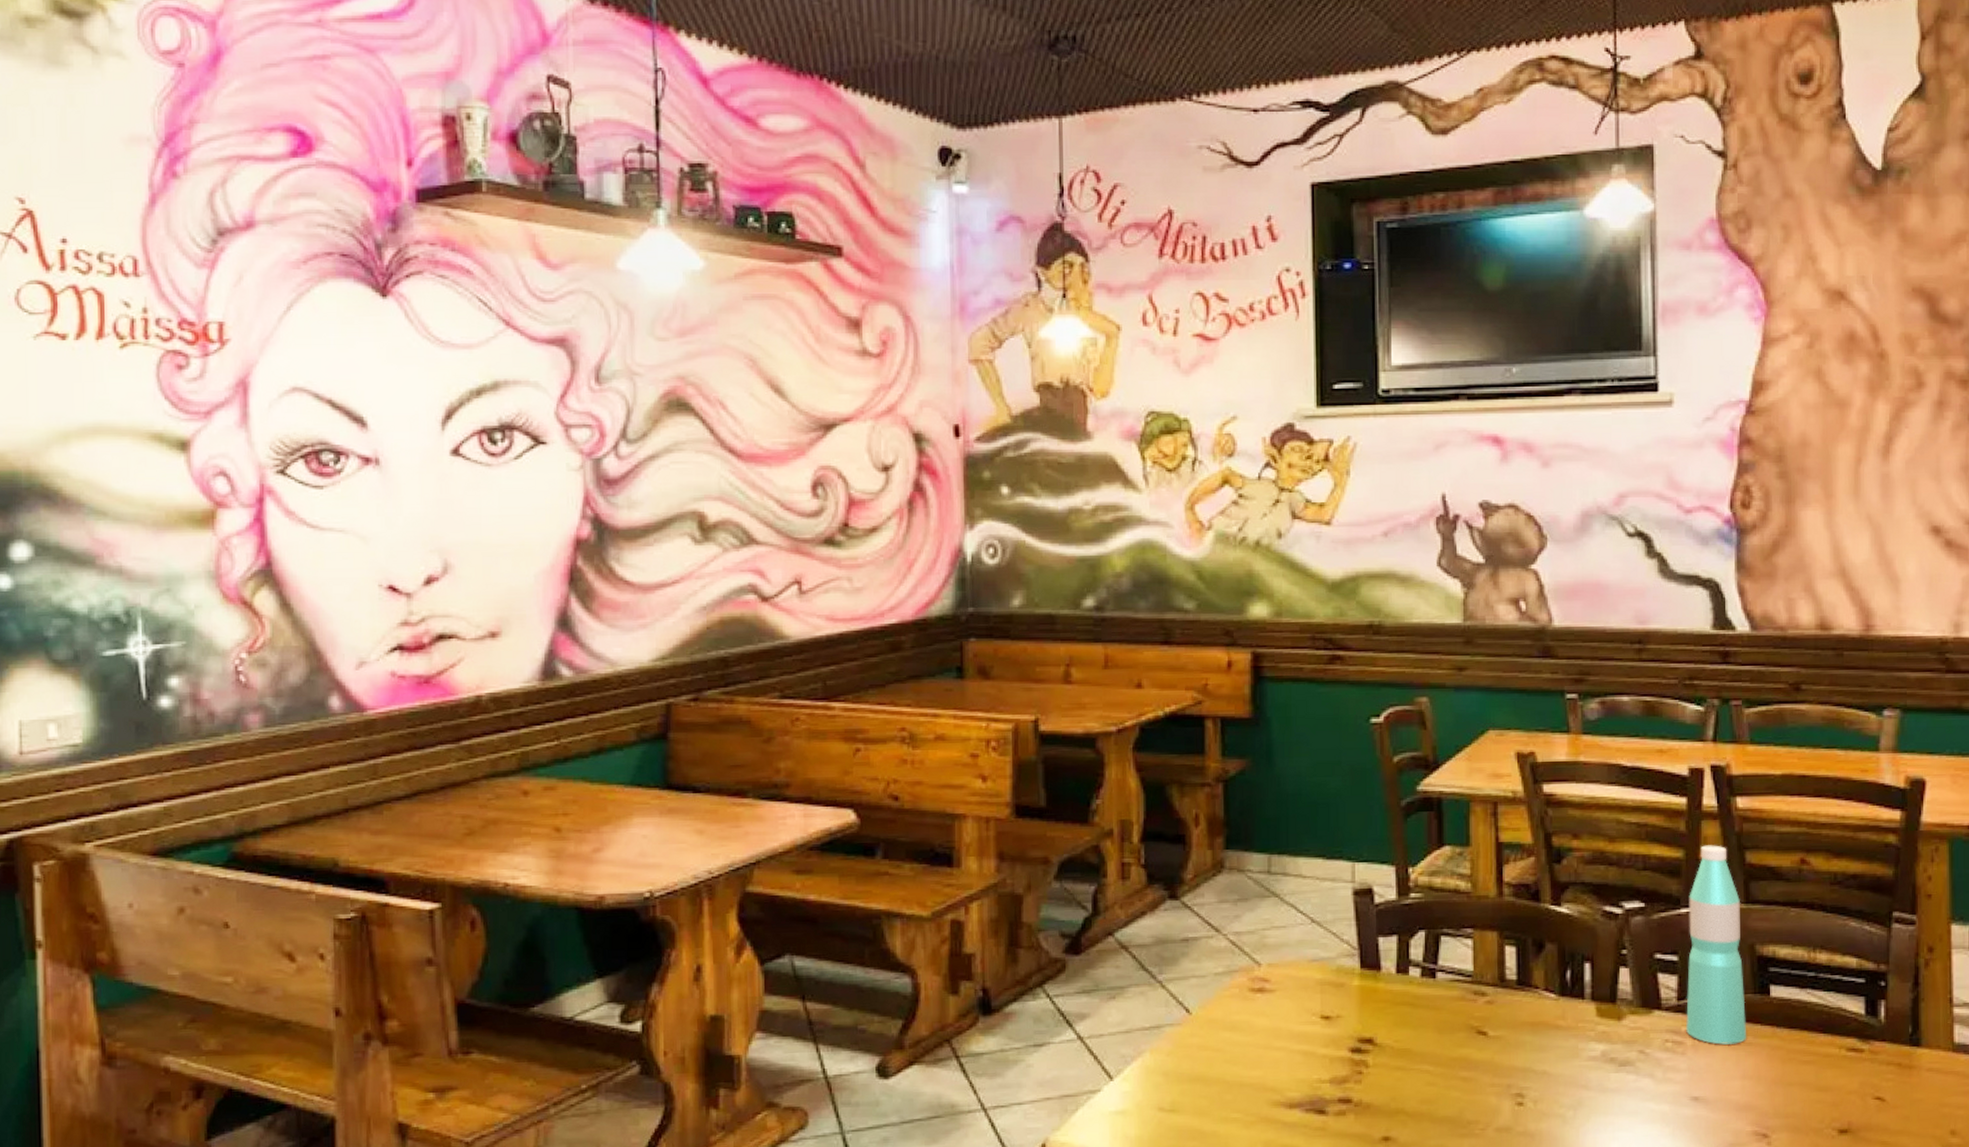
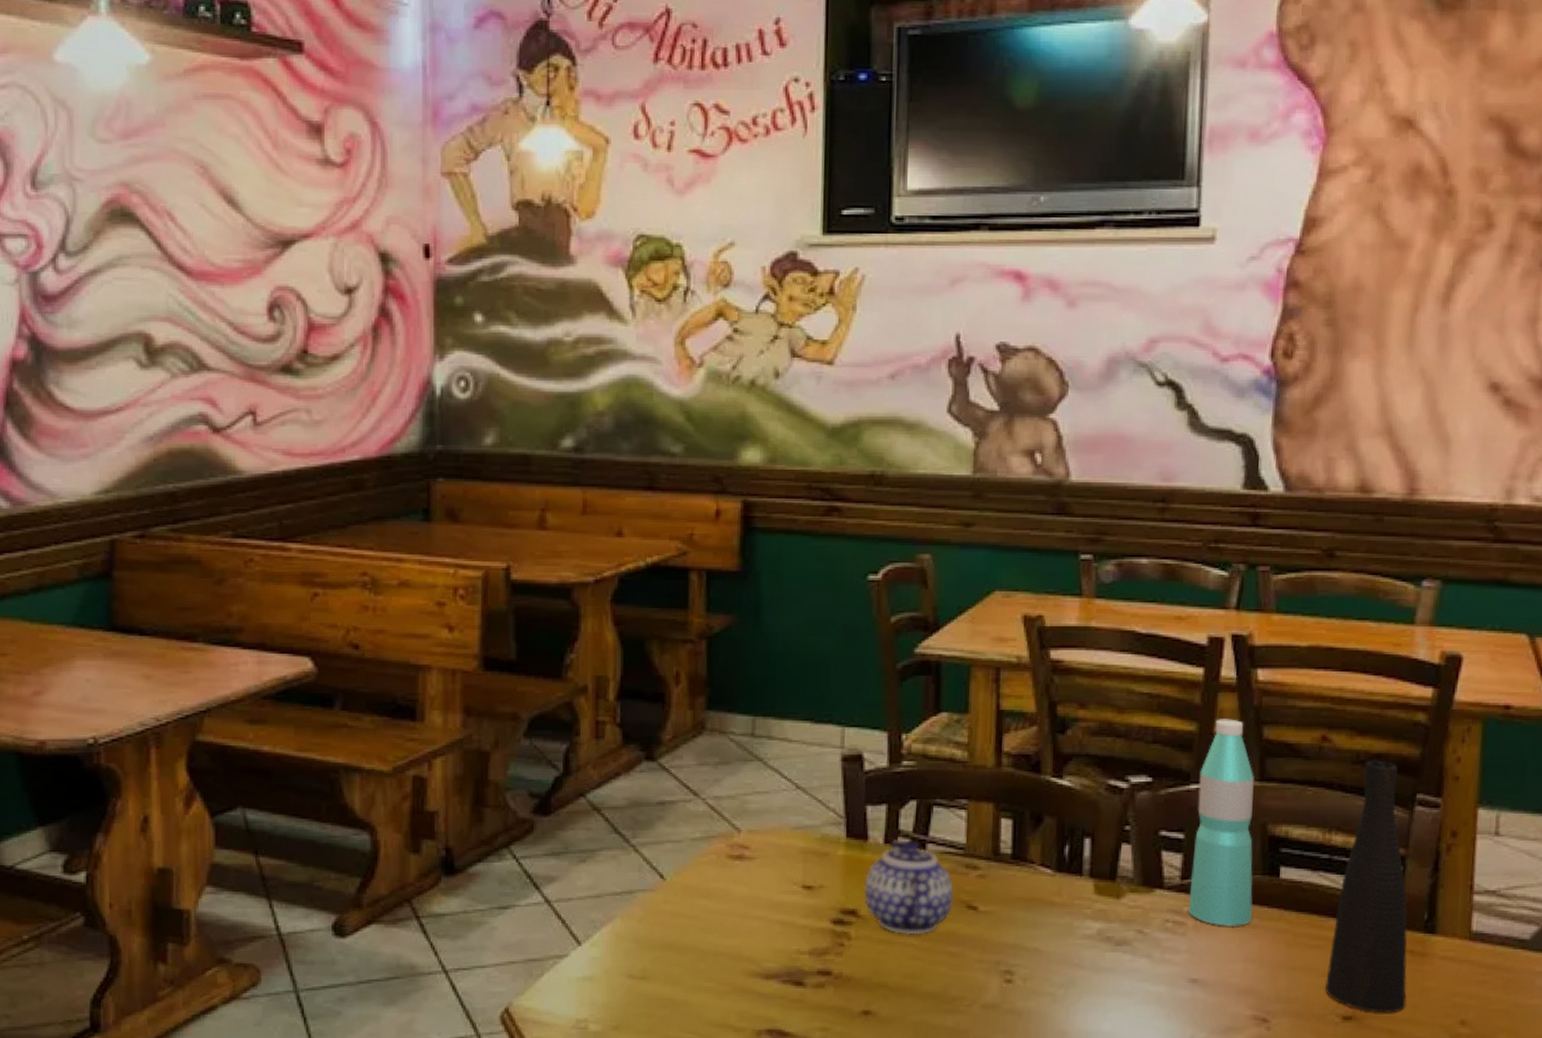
teapot: none [1380,969,1465,1062] -> present [864,840,954,935]
vase: none [1820,881,1898,1126] -> present [1325,760,1408,1013]

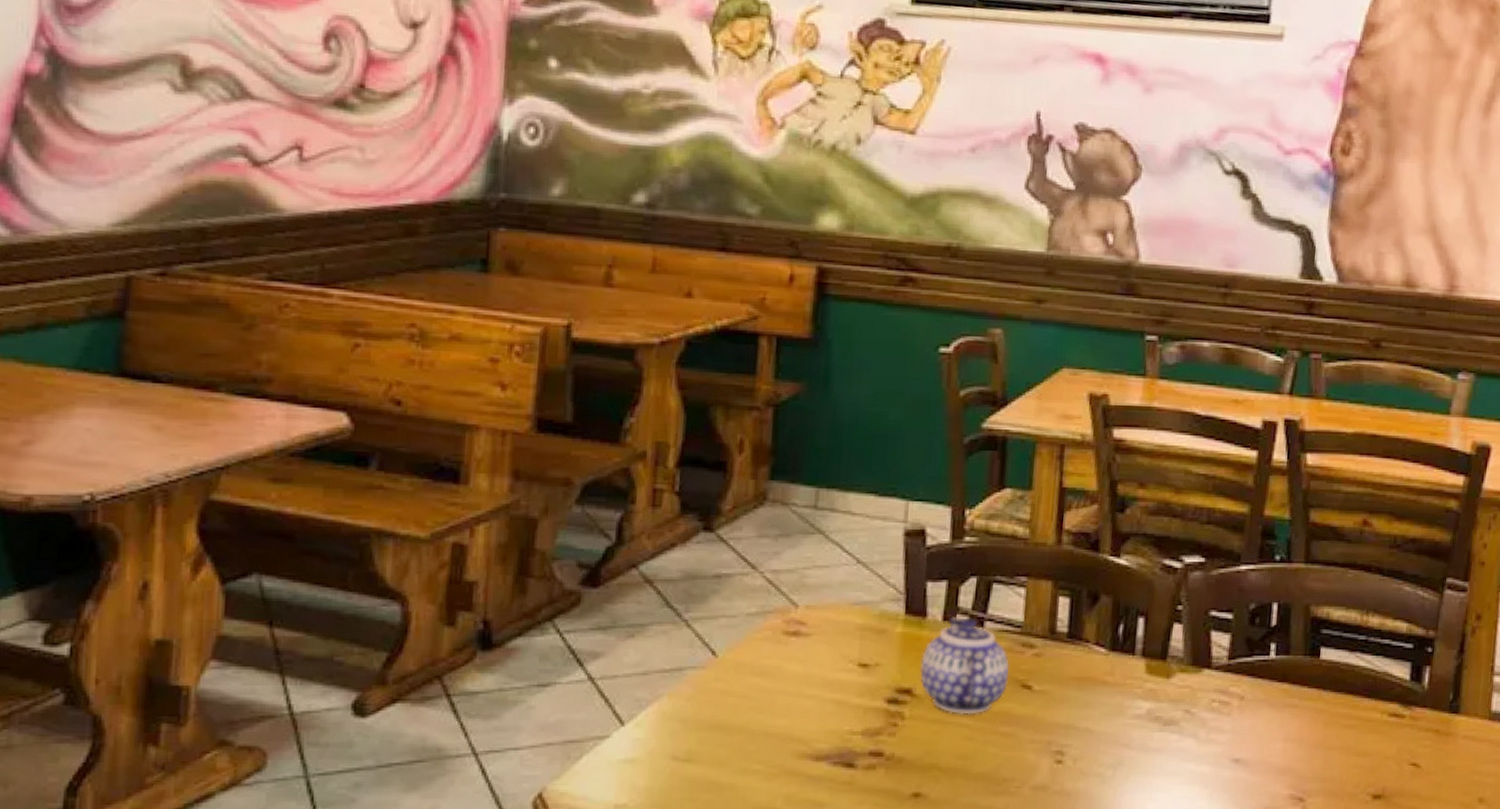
water bottle: present [1188,719,1255,926] -> none [1234,501,1301,706]
vase: present [1325,760,1408,1013] -> none [1358,545,1435,791]

